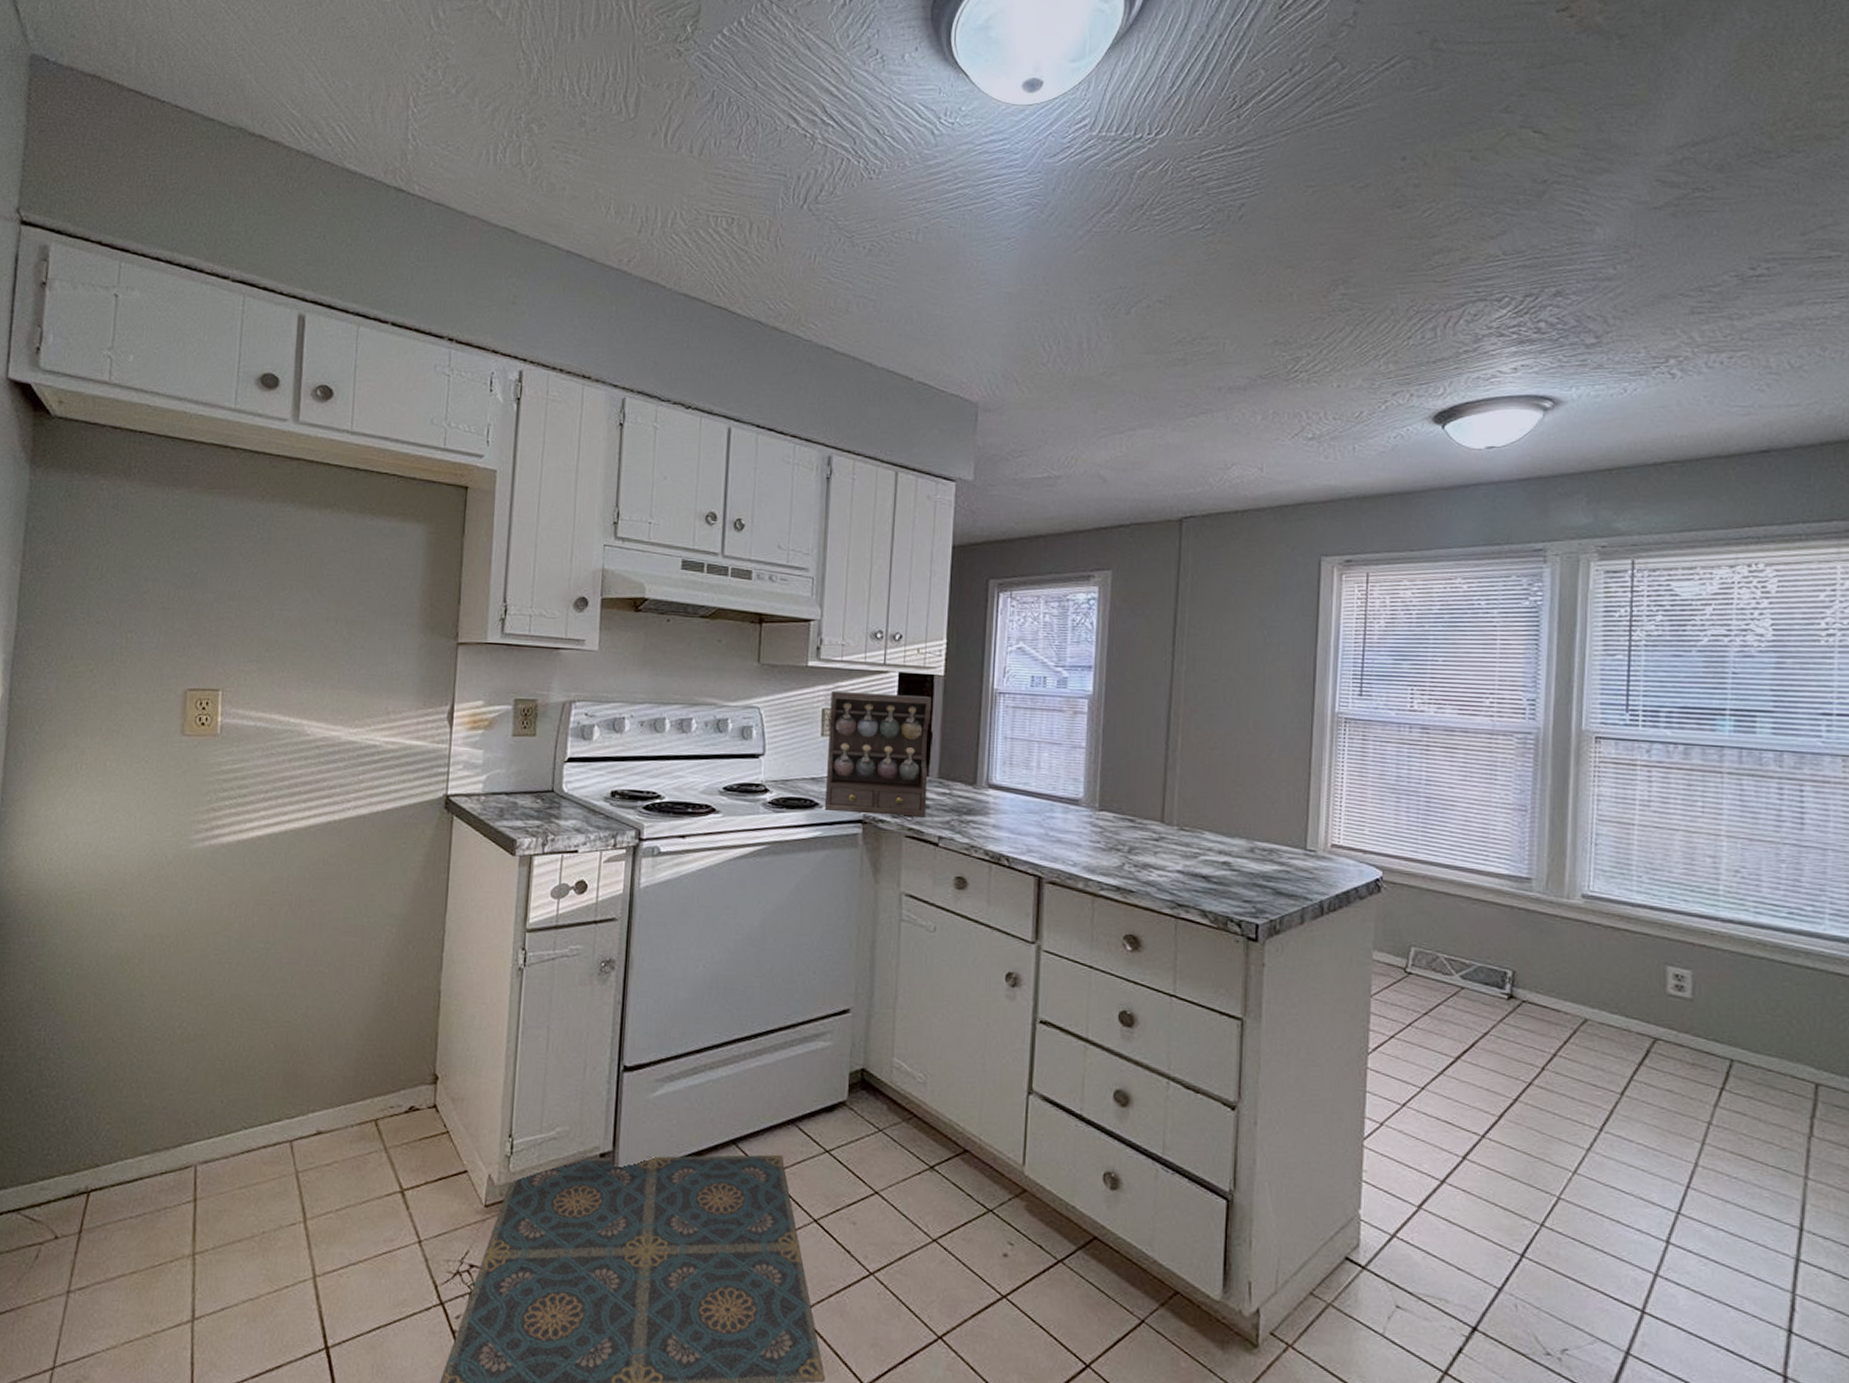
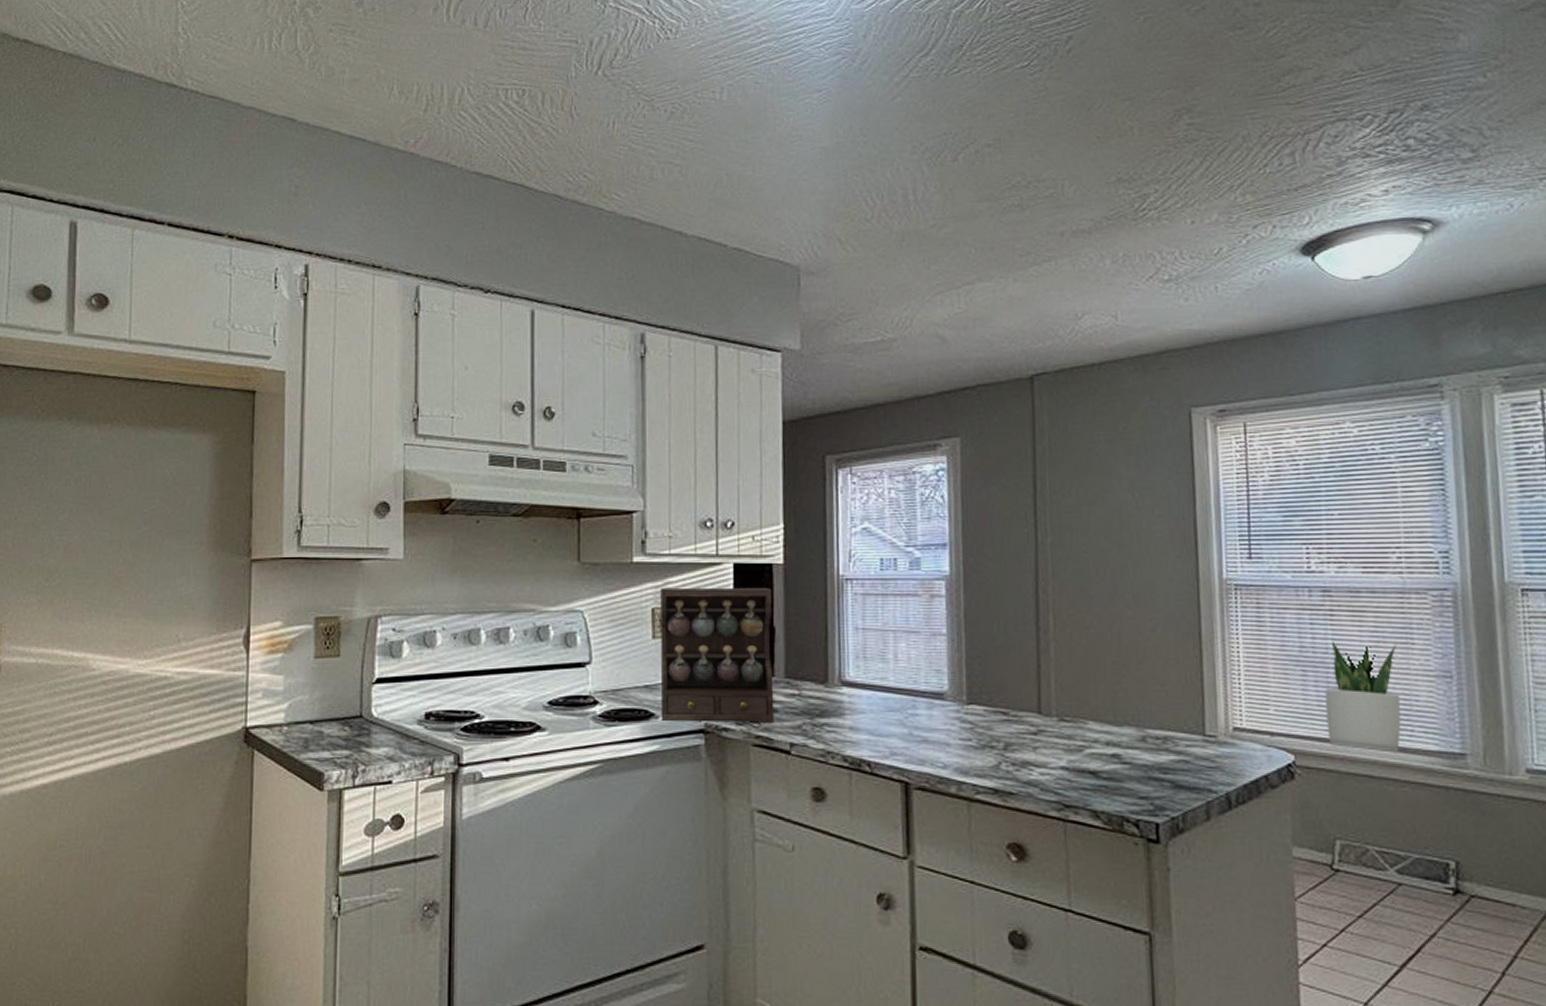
planter: none [1413,773,1482,875] -> present [1325,642,1402,753]

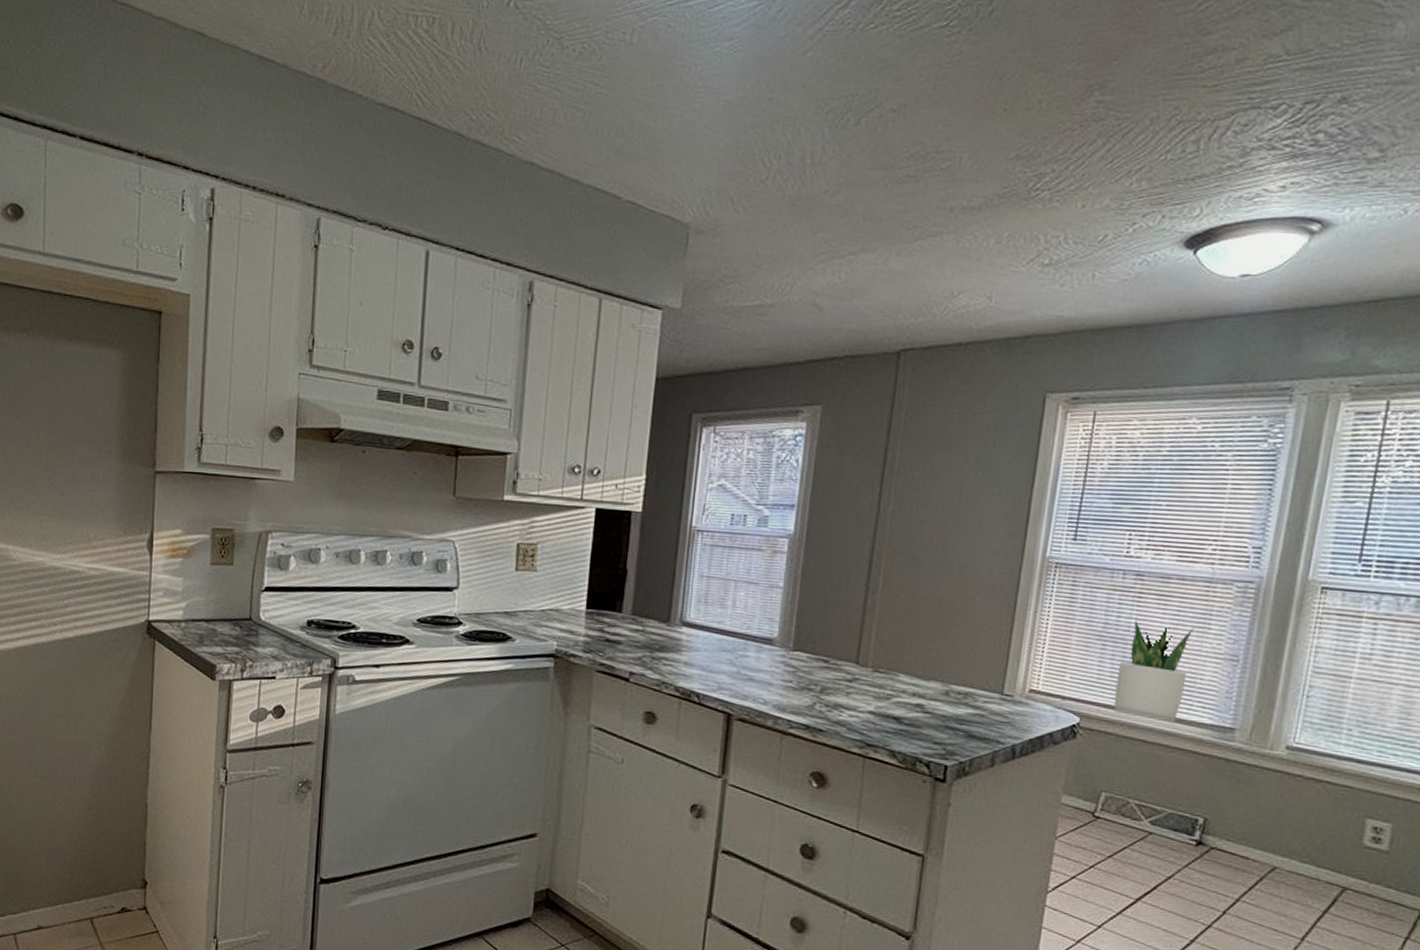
spice rack: present [660,587,775,723] -> none [516,525,628,653]

